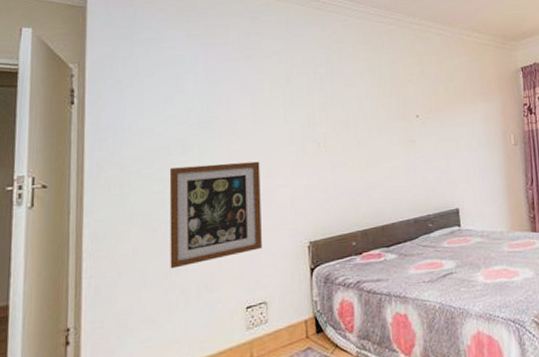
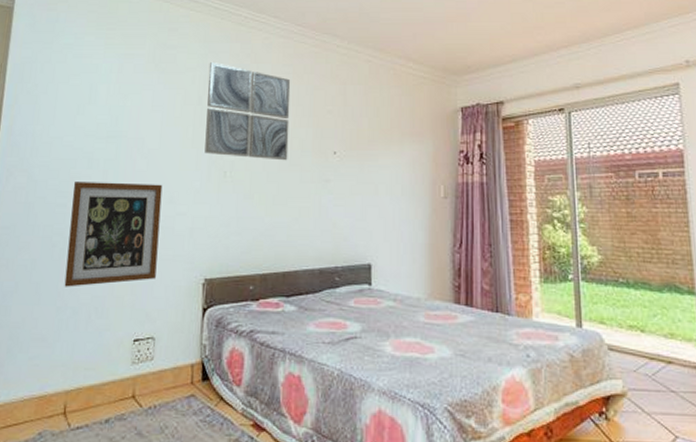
wall art: none [293,45,376,129] -> present [204,62,291,161]

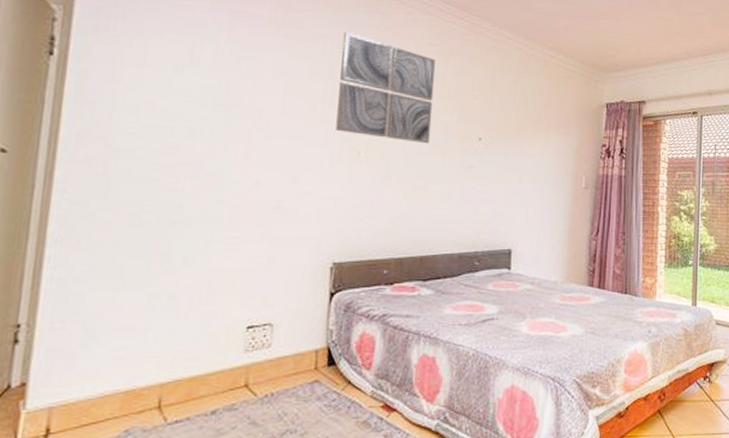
wall art: present [64,182,163,287] -> none [157,153,285,271]

